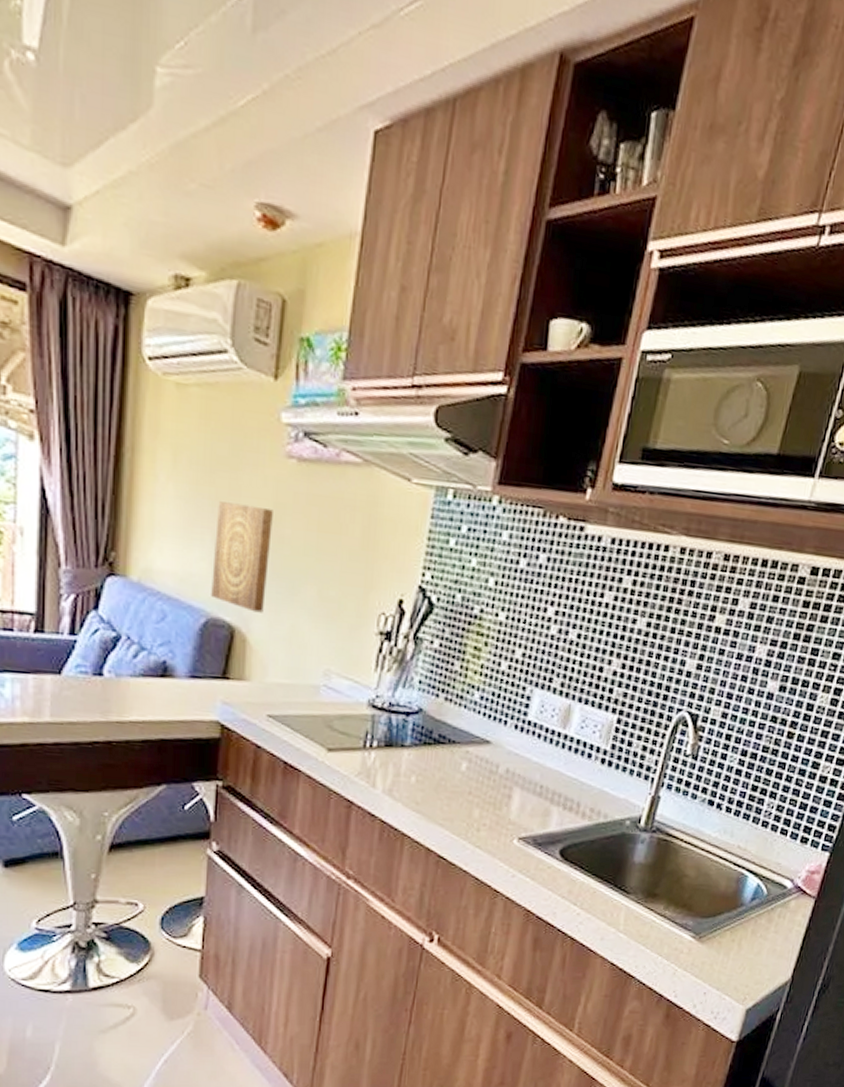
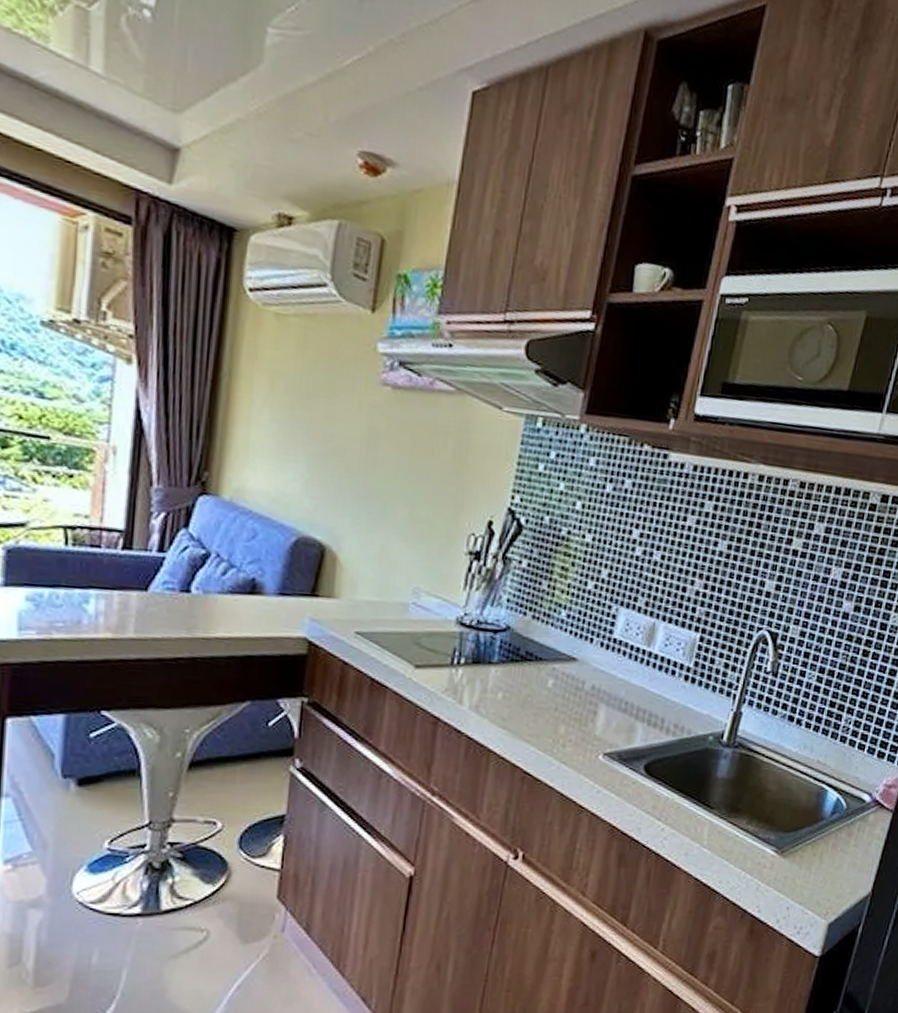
wall art: present [211,501,273,613] -> none [303,425,367,533]

